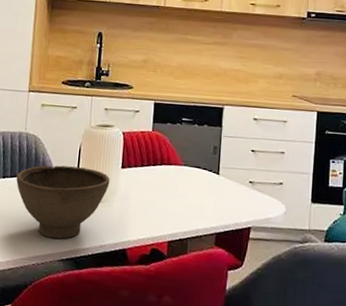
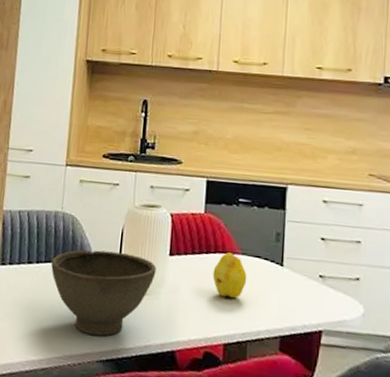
fruit: none [159,163,189,203] -> present [212,252,247,298]

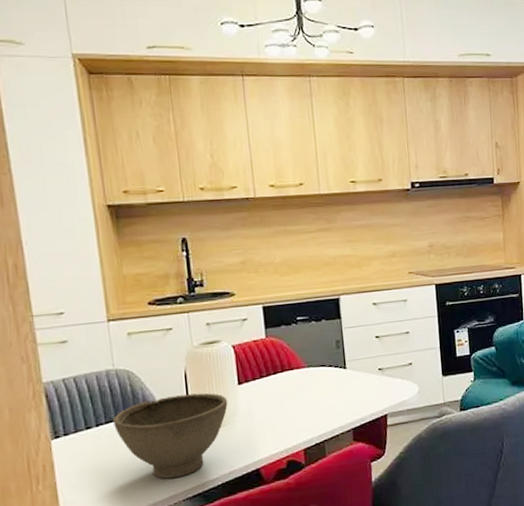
fruit: present [212,252,247,298] -> none [283,367,316,410]

